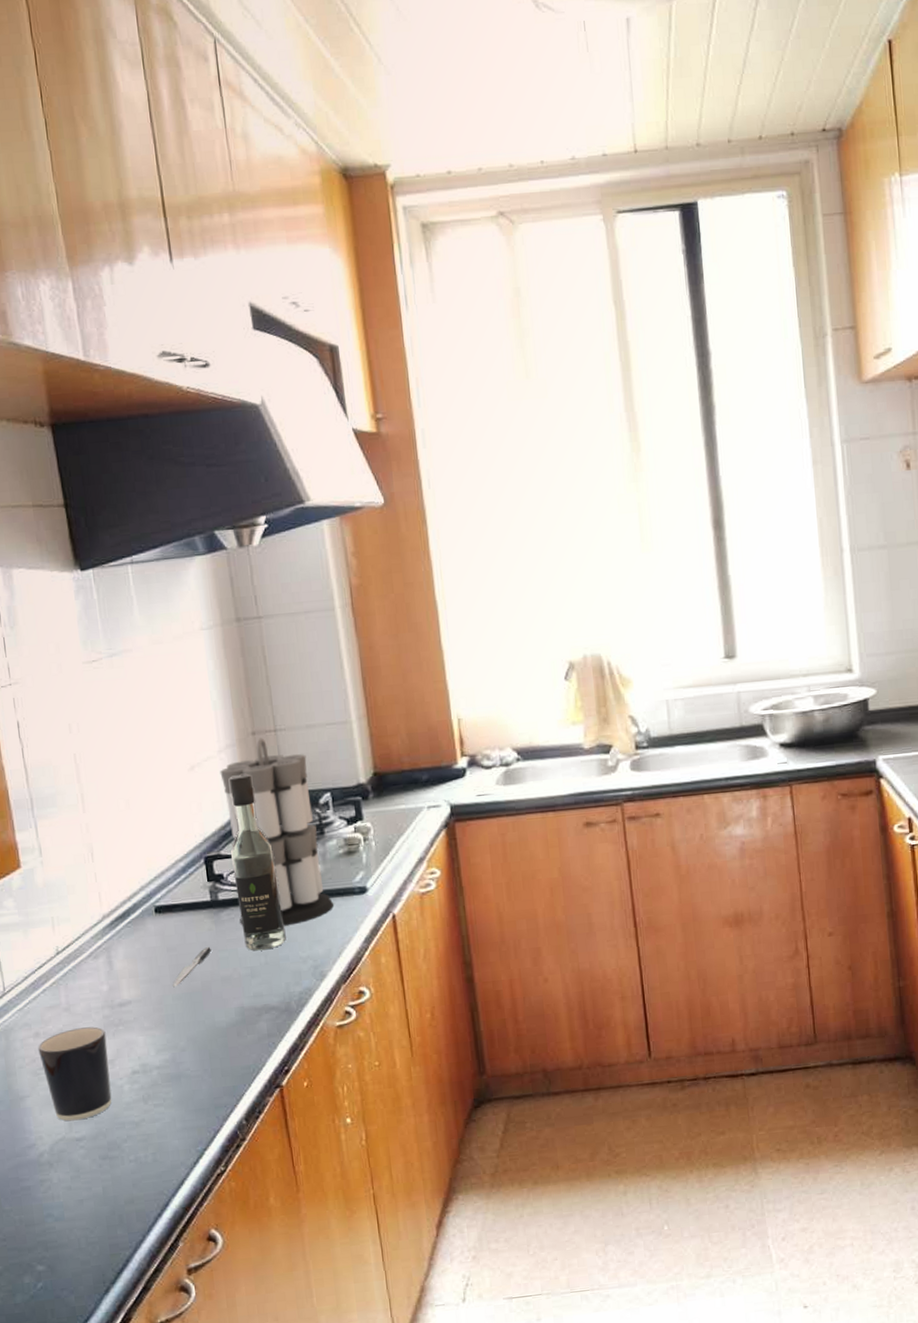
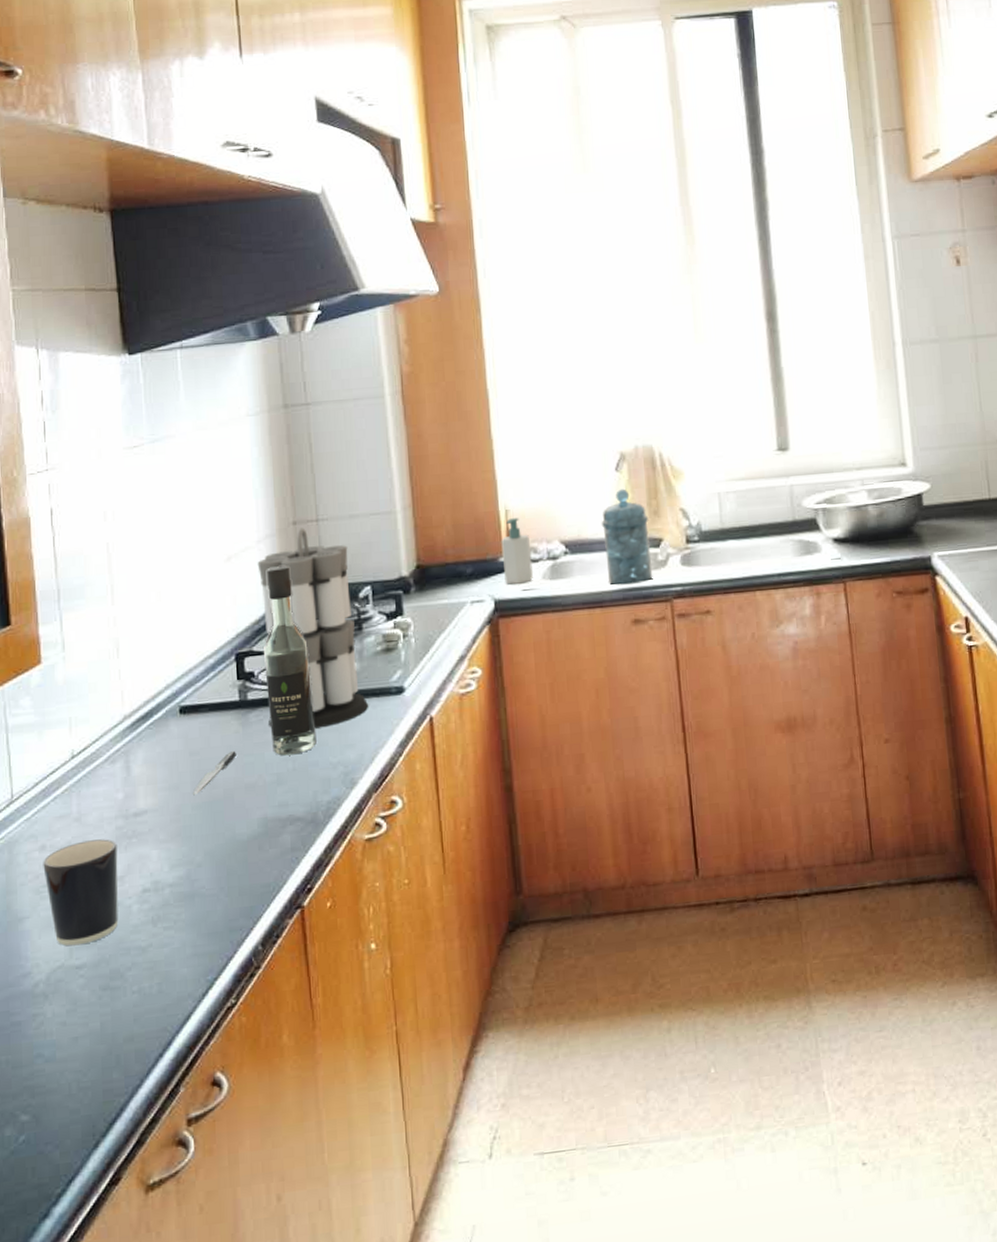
soap bottle: none [455,726,487,790] -> present [501,518,533,585]
canister: none [552,697,604,790] -> present [601,489,653,586]

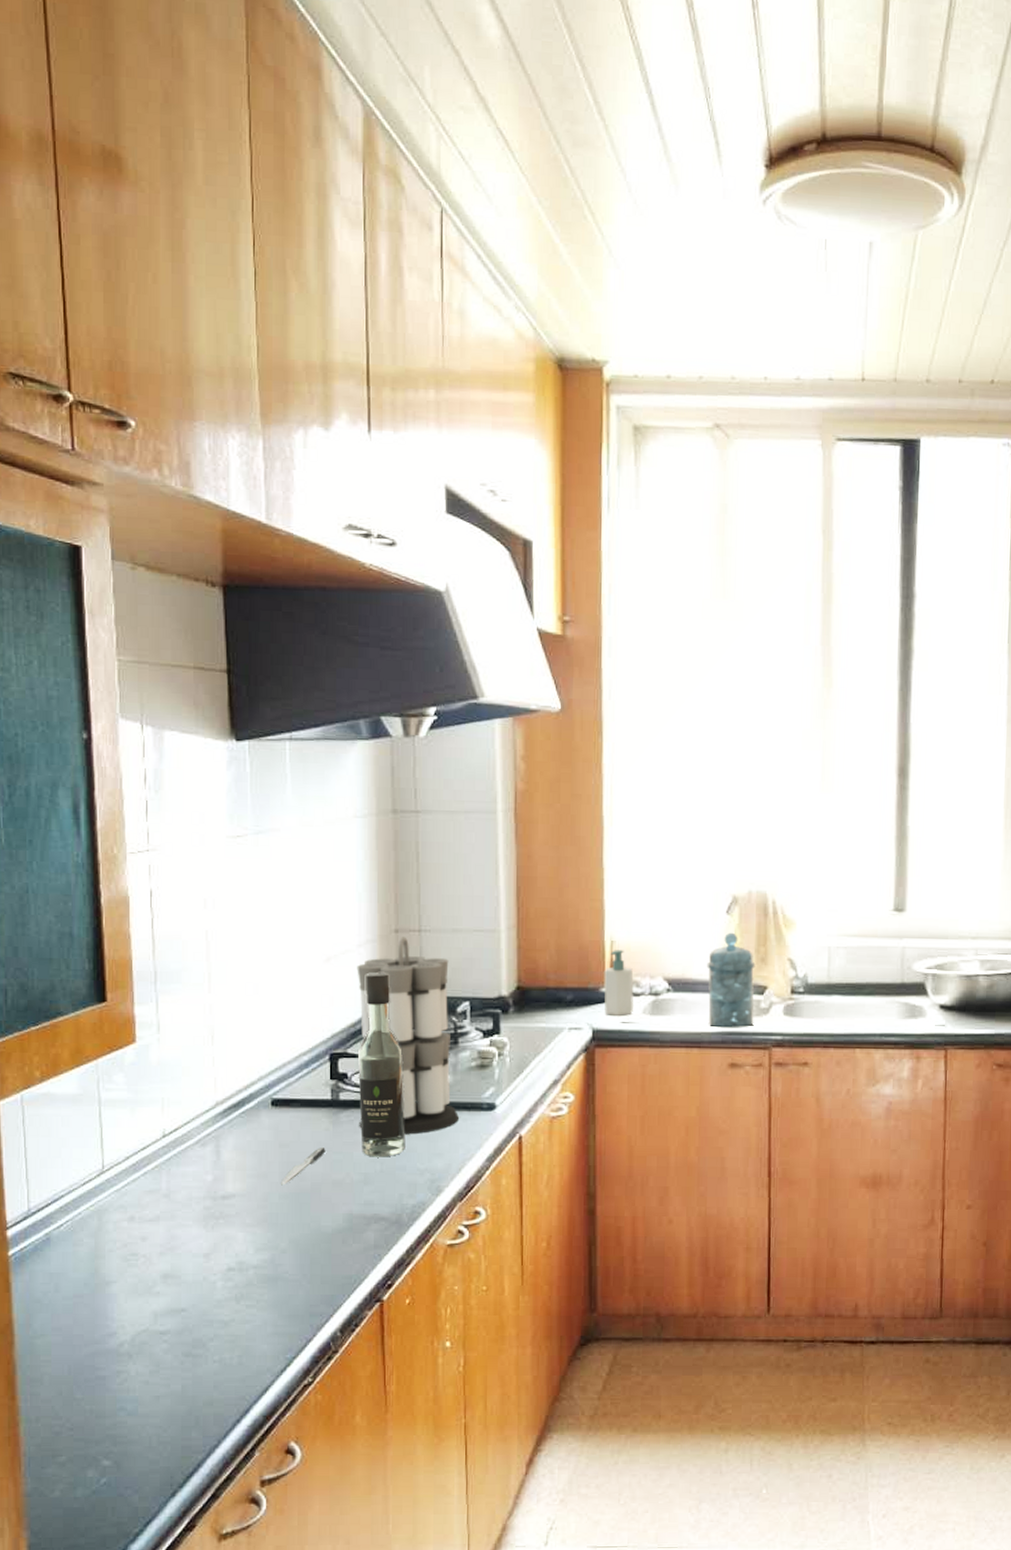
mug: present [43,839,119,946] -> none [131,1217,204,1313]

